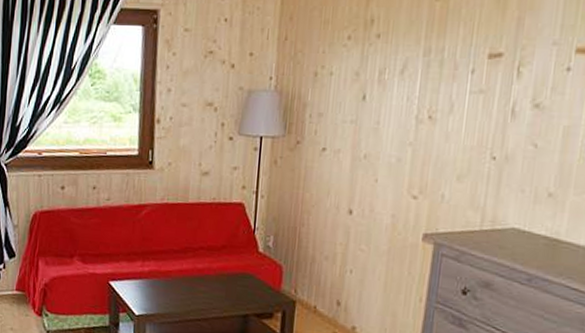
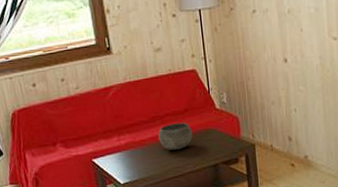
bowl: none [186,258,226,290] -> present [158,122,192,150]

